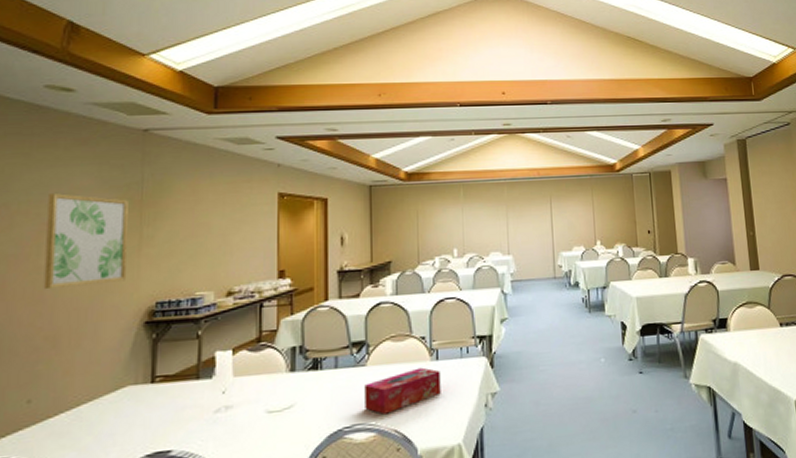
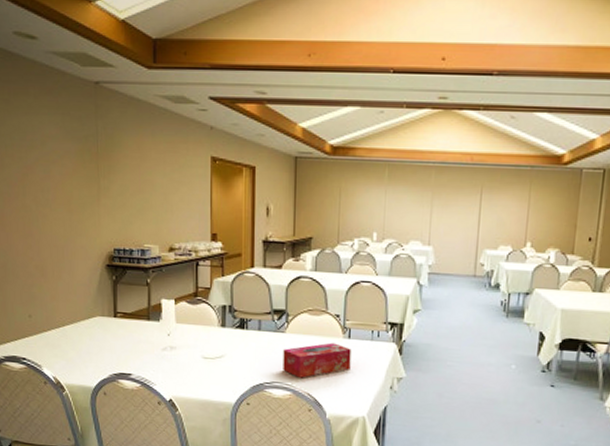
wall art: present [43,193,128,290] -> none [27,140,91,227]

